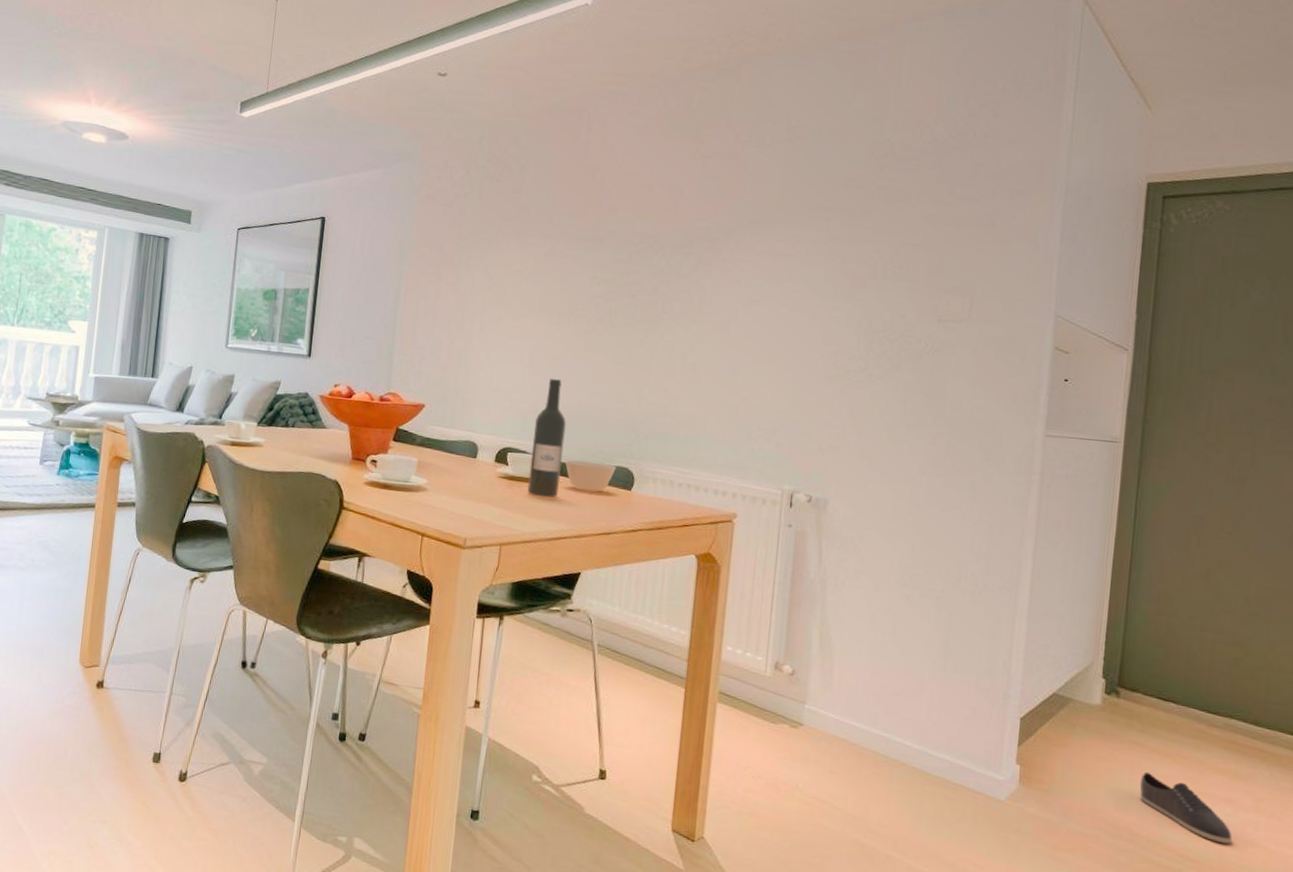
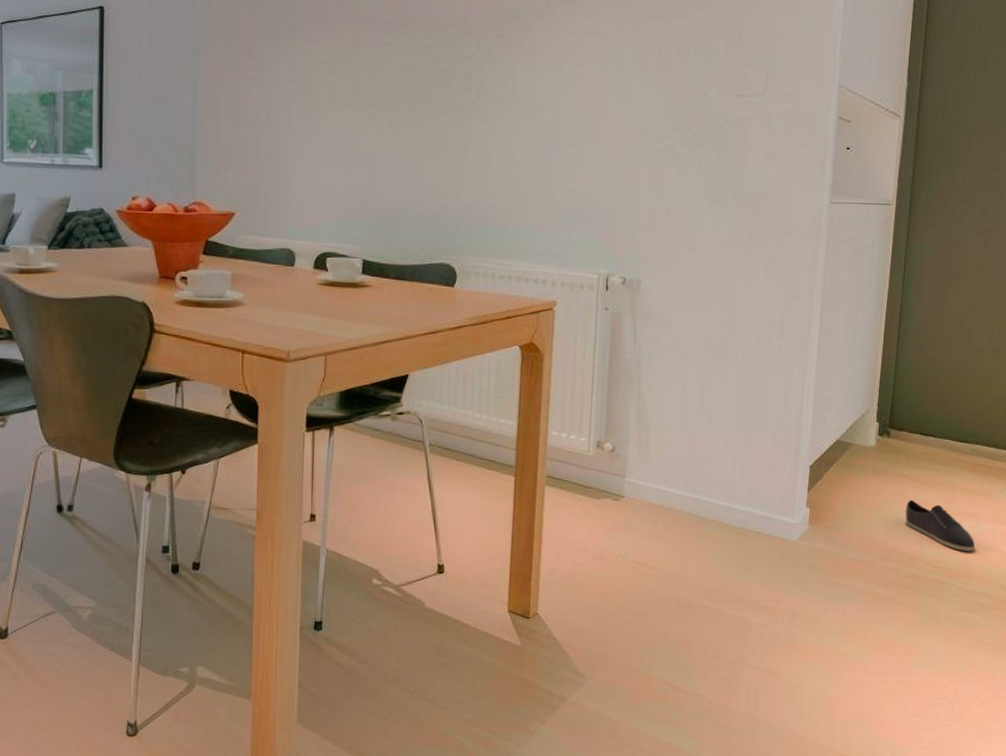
wine bottle: present [527,379,566,498] -> none [349,176,385,302]
bowl: present [564,459,616,493] -> none [386,260,438,292]

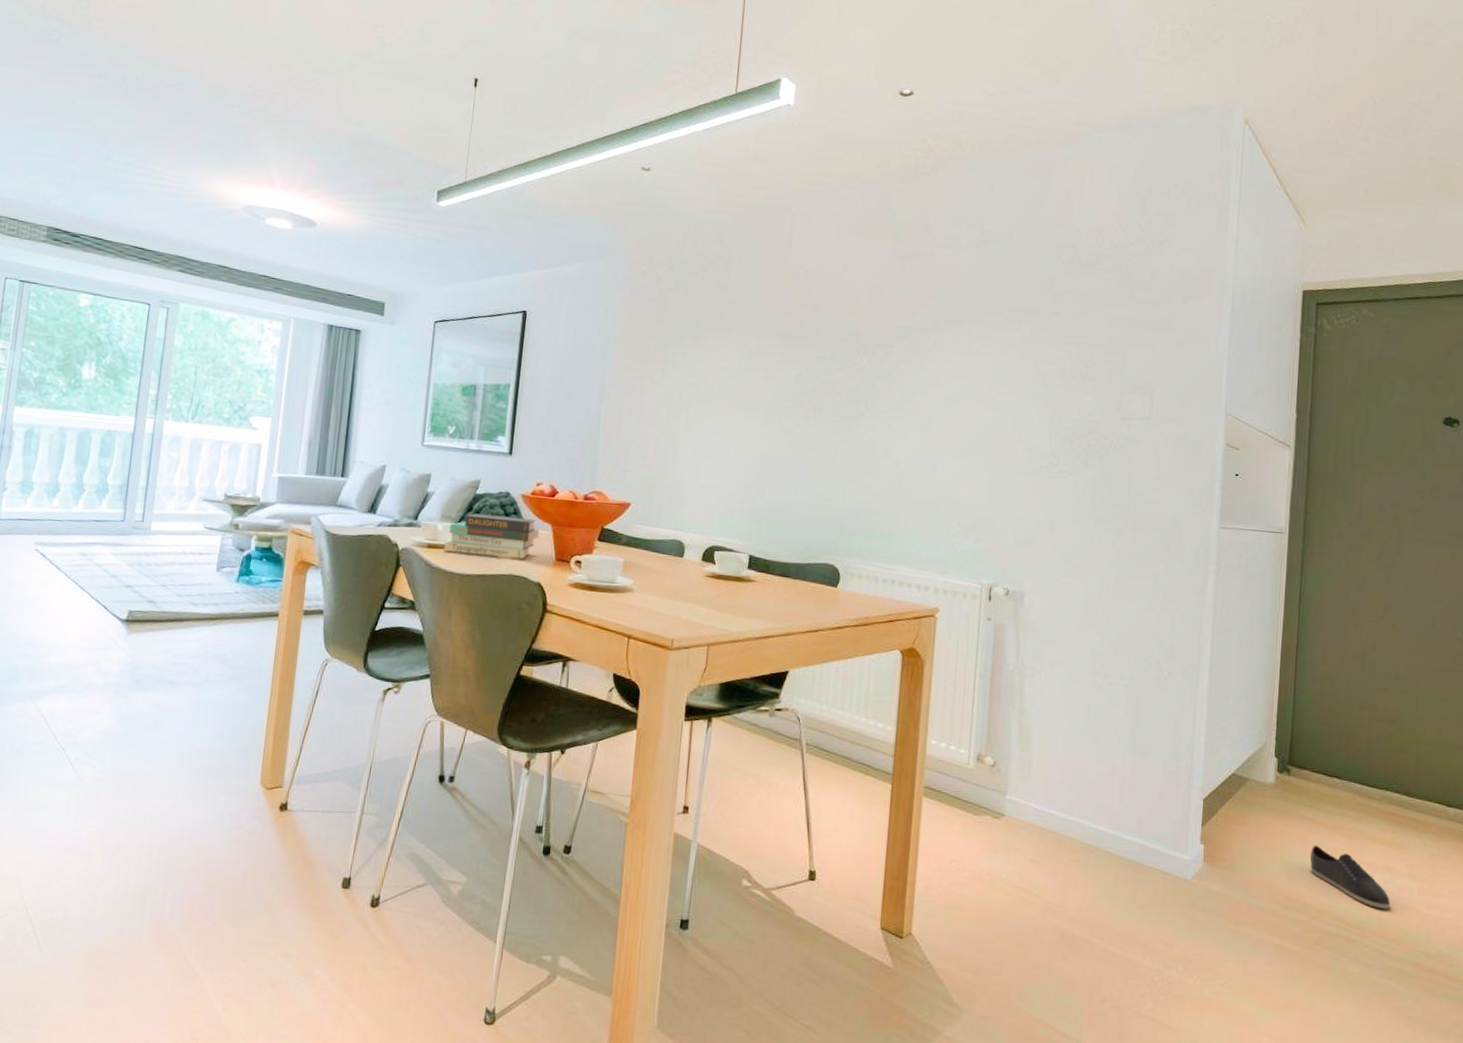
books: none [38,233,140,279] -> present [444,513,540,559]

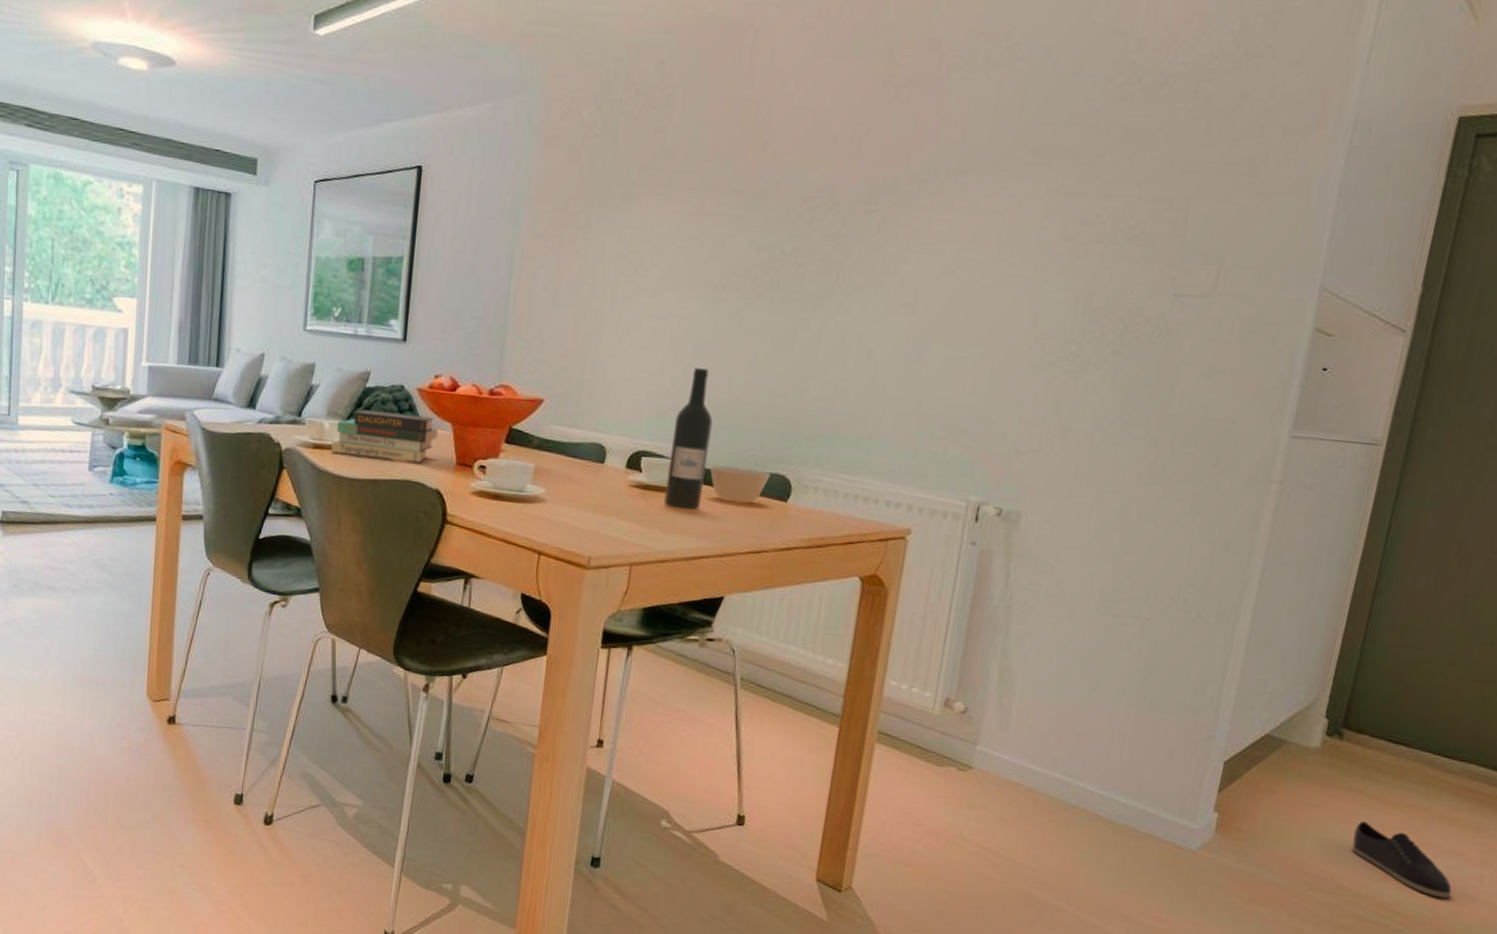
wine bottle: none [734,476,773,597] -> present [663,368,713,511]
bowl: none [771,557,822,590] -> present [709,465,771,504]

